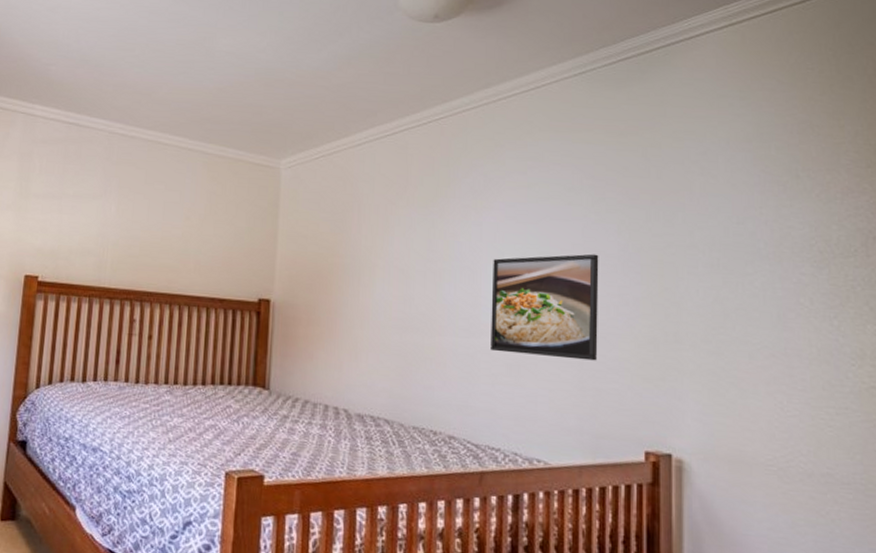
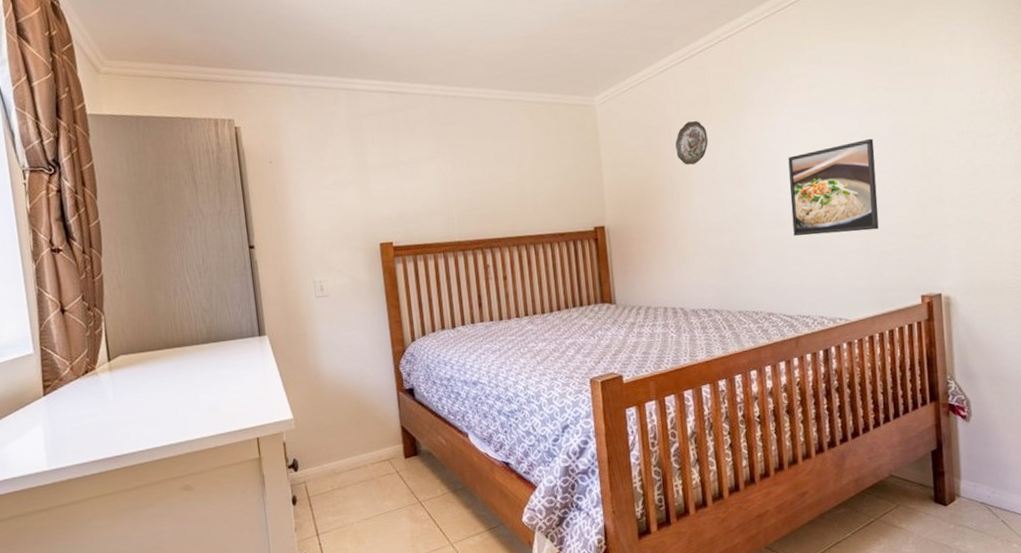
decorative plate: none [363,202,402,249] -> present [675,121,708,165]

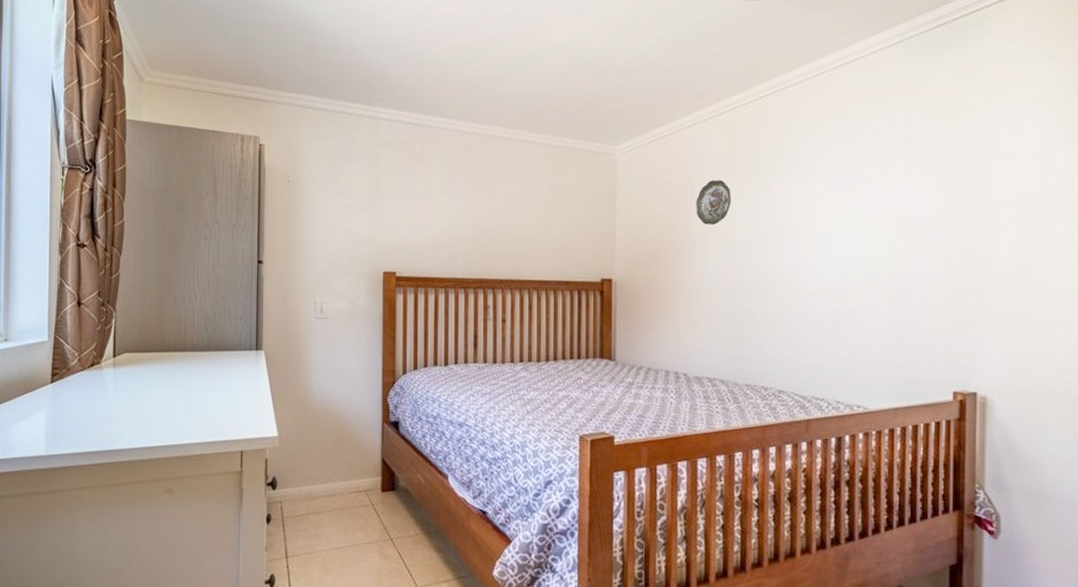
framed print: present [788,138,879,237] -> none [815,216,914,314]

